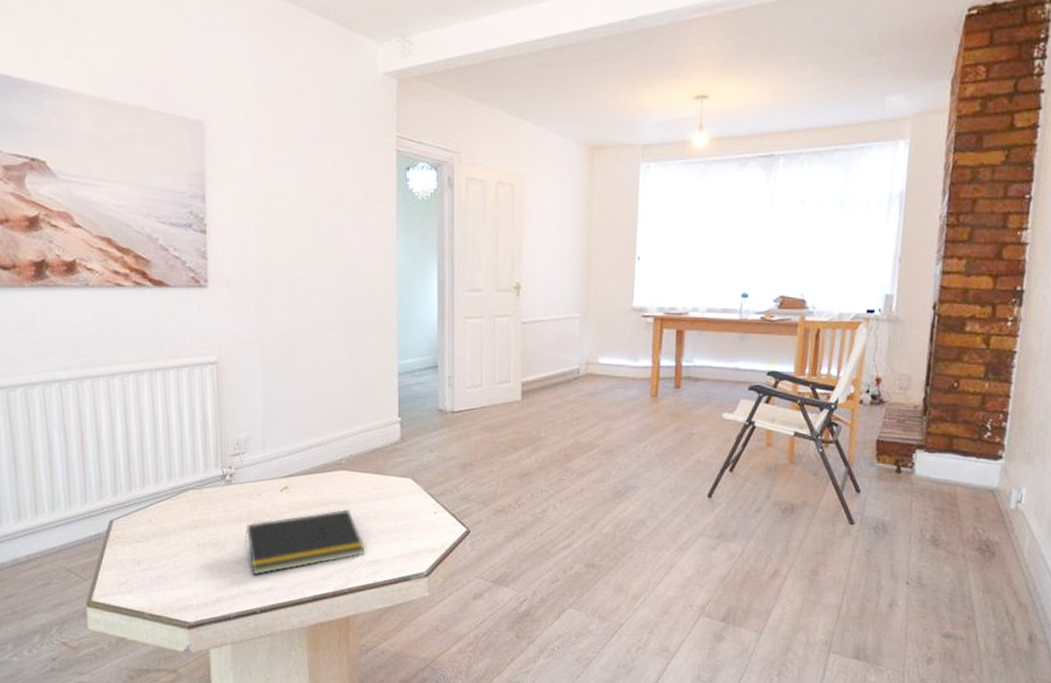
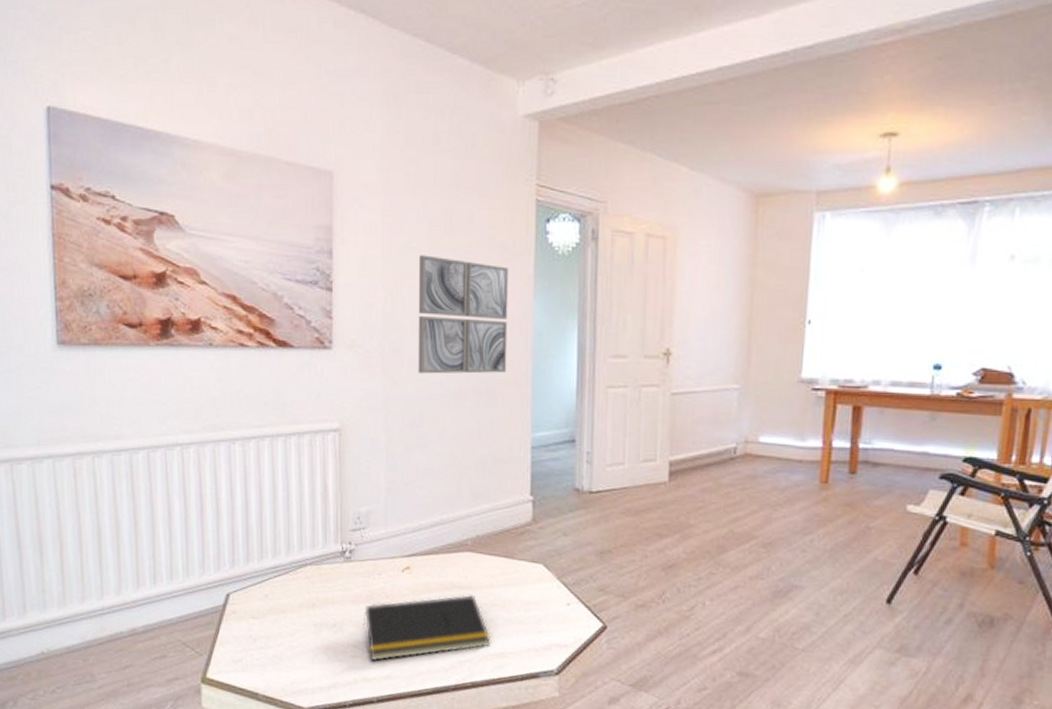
wall art: none [289,200,374,309] -> present [417,255,509,374]

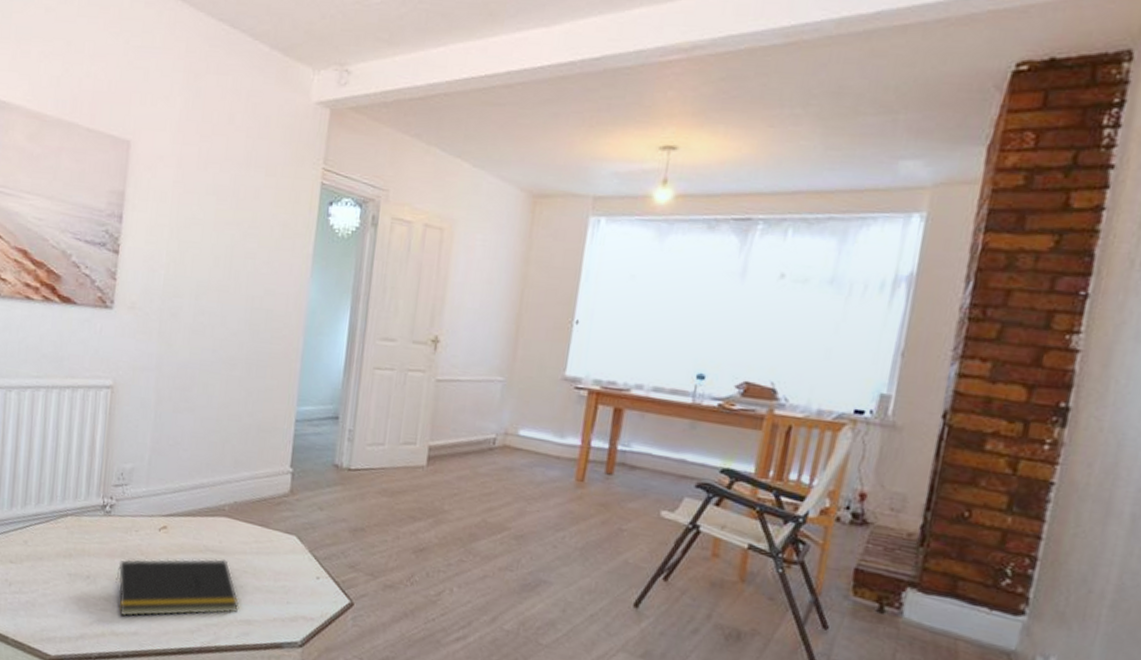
wall art: present [417,255,509,374] -> none [192,226,289,347]

